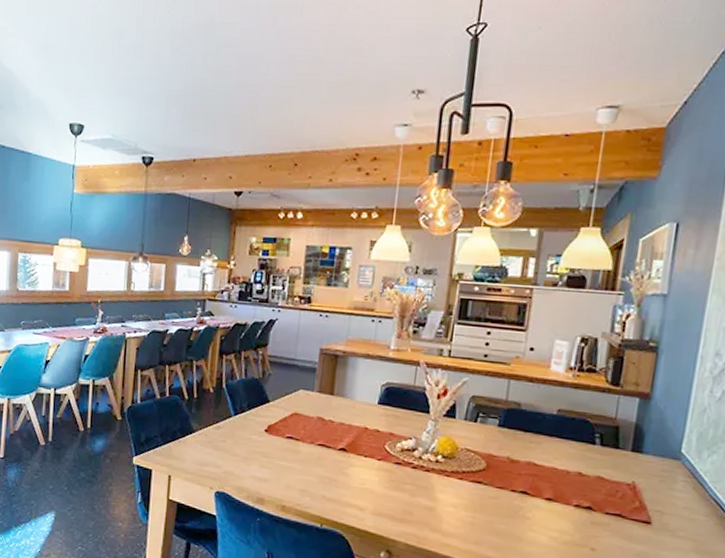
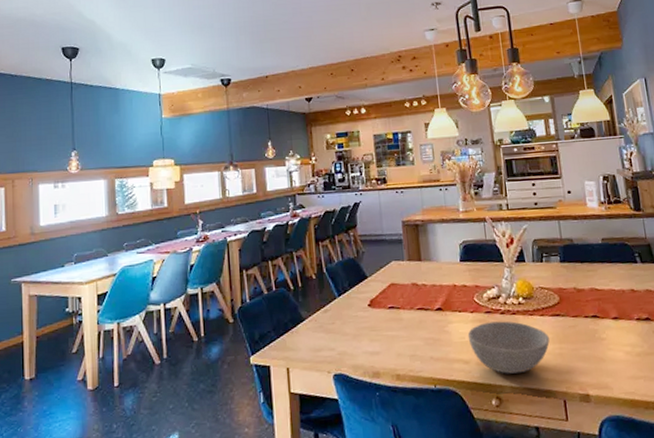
bowl: none [368,473,463,533] -> present [467,321,550,374]

